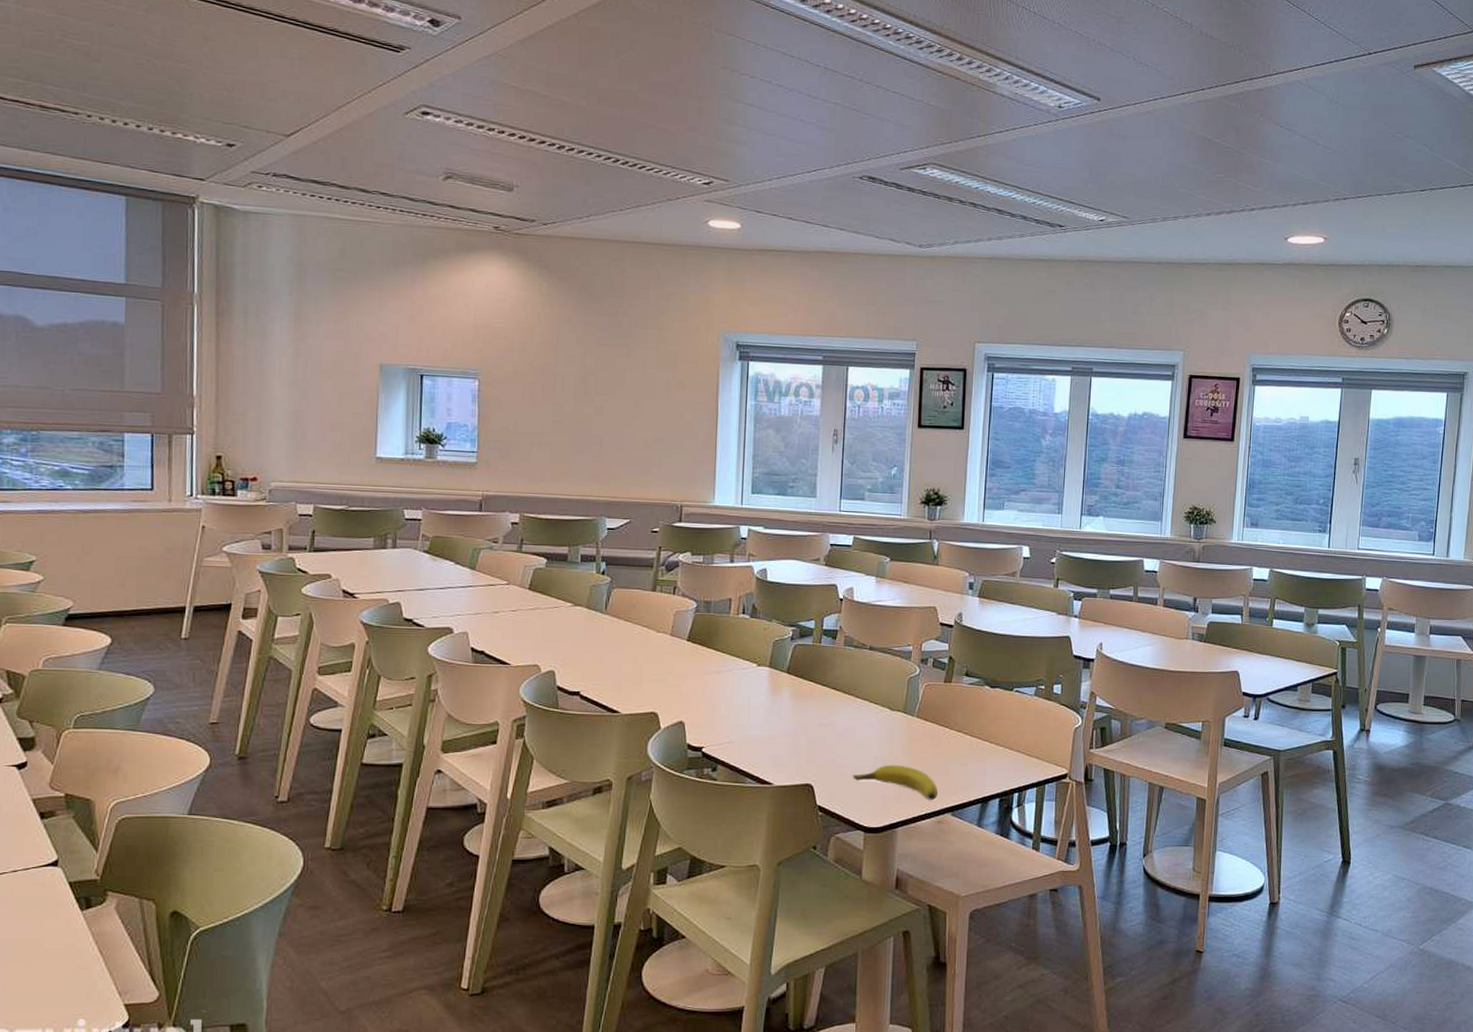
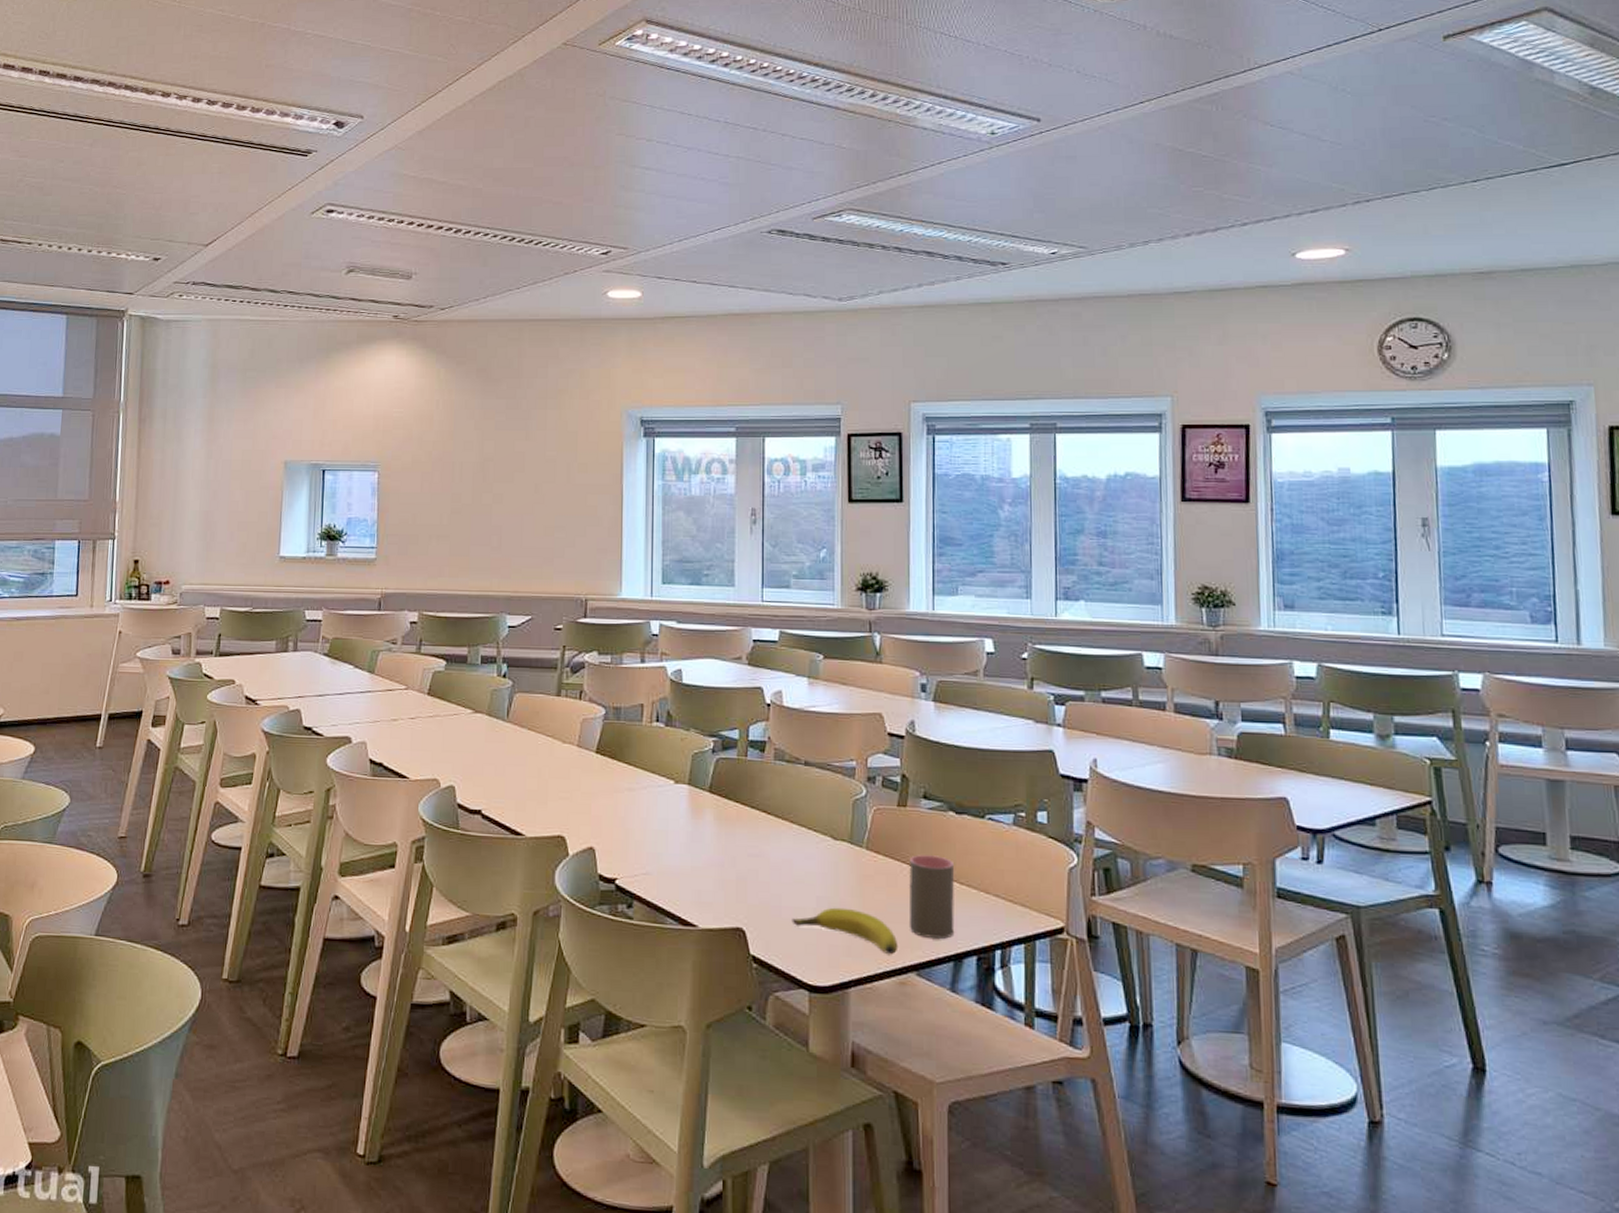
cup: none [948,721,986,786] -> present [909,855,955,939]

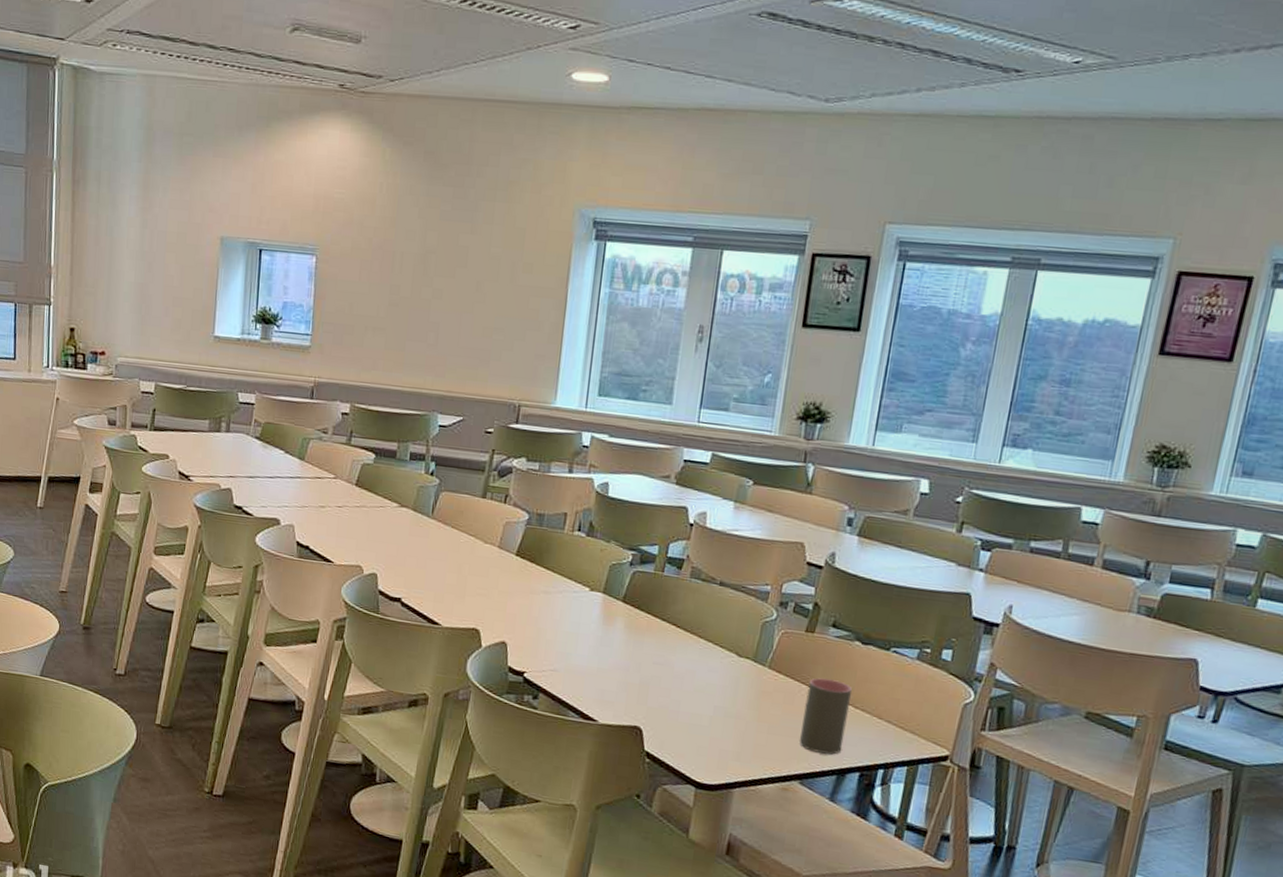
banana: present [792,907,898,955] -> none [687,717,786,764]

